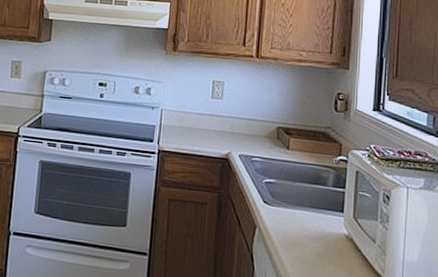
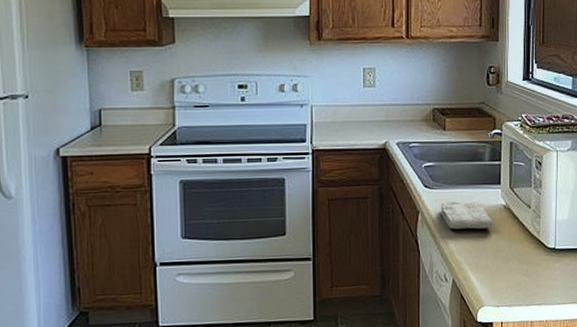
washcloth: none [278,221,334,257] -> present [440,202,494,230]

